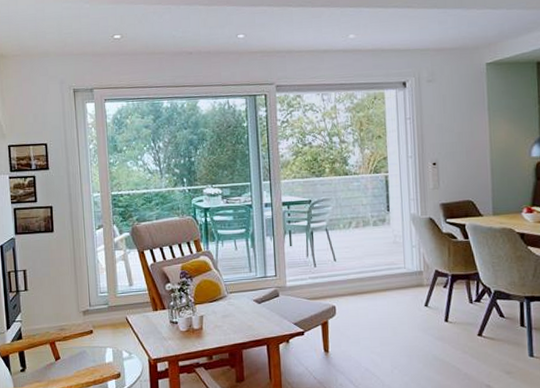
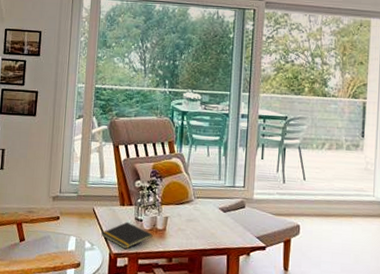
notepad: none [138,326,190,354] -> present [101,221,153,250]

